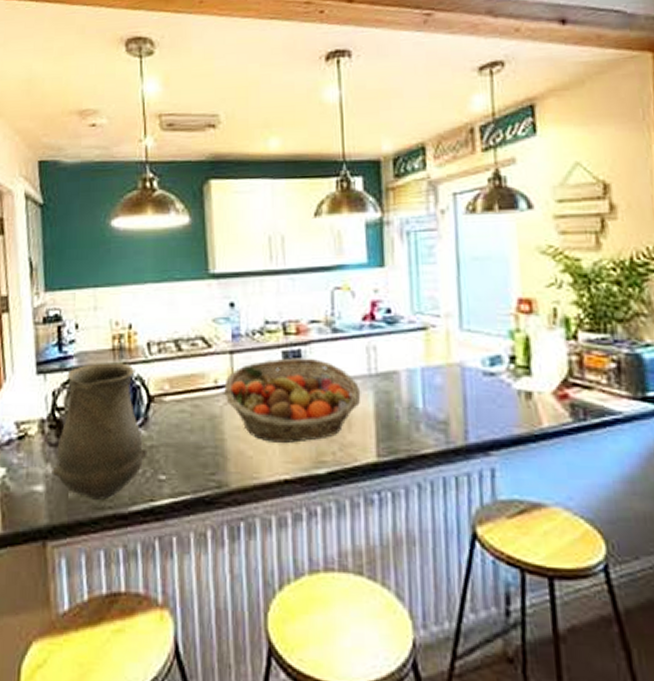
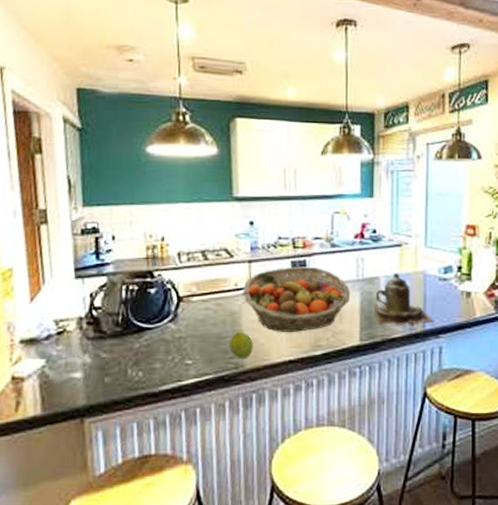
vase: present [51,363,147,500] -> none [89,269,176,382]
fruit: none [210,441,239,475] -> present [230,332,253,358]
teapot: none [393,366,482,437] -> present [374,273,435,325]

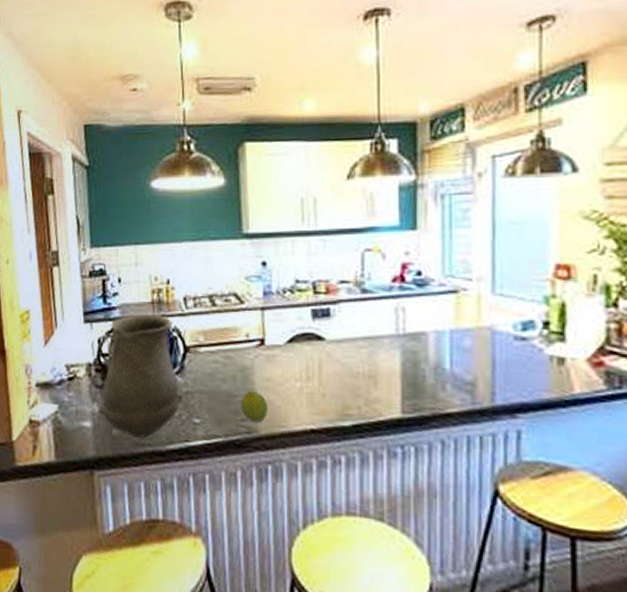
vase: none [89,269,176,382] -> present [98,314,183,438]
fruit basket: present [243,266,351,332] -> none [255,316,388,396]
teapot: present [374,273,435,325] -> none [420,328,509,398]

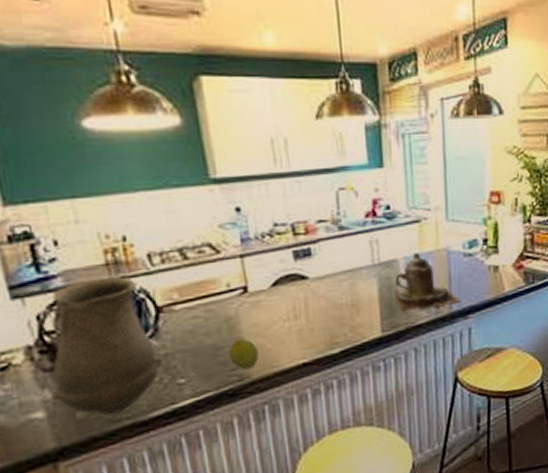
teapot: none [420,328,509,398] -> present [394,253,462,312]

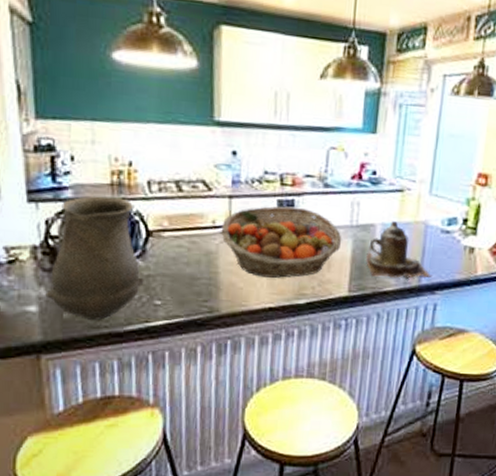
fruit: present [229,339,259,369] -> none [204,274,230,302]
fruit basket: none [237,254,367,334] -> present [221,206,342,278]

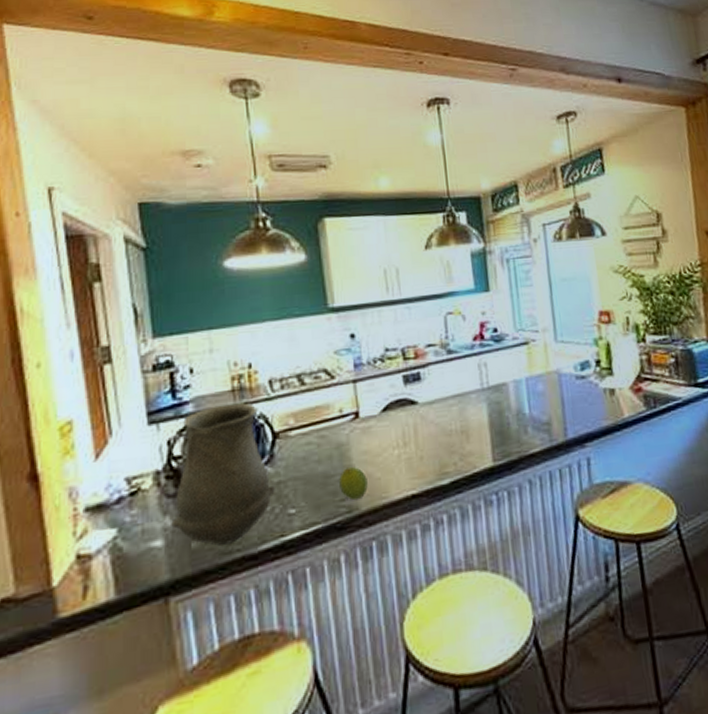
fruit: none [204,274,230,302] -> present [339,467,368,500]
fruit basket: present [221,206,342,278] -> none [349,379,476,462]
teapot: present [366,221,432,279] -> none [504,376,578,440]

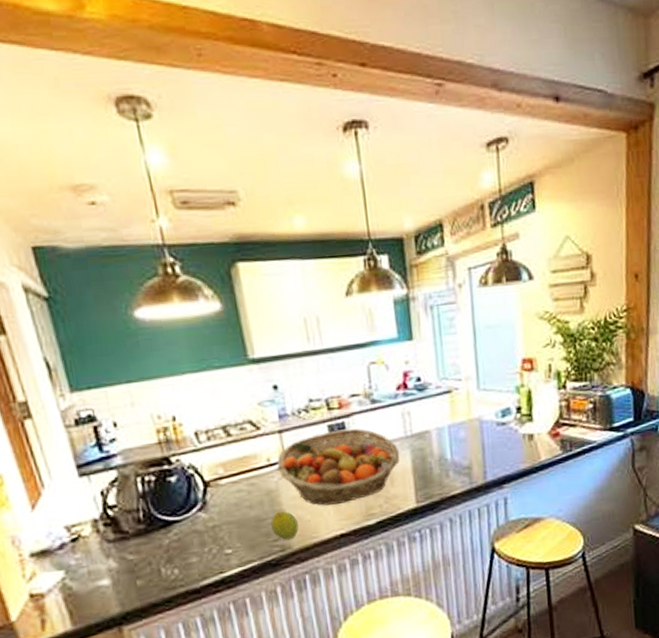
vase: present [171,403,275,546] -> none [113,454,211,583]
fruit basket: none [349,379,476,462] -> present [277,428,400,506]

